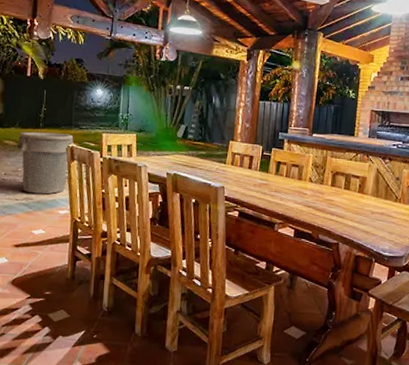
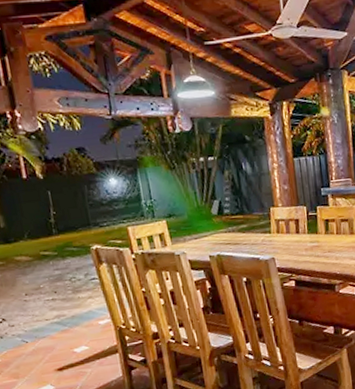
trash can: present [16,131,74,194] -> none [31,235,100,310]

